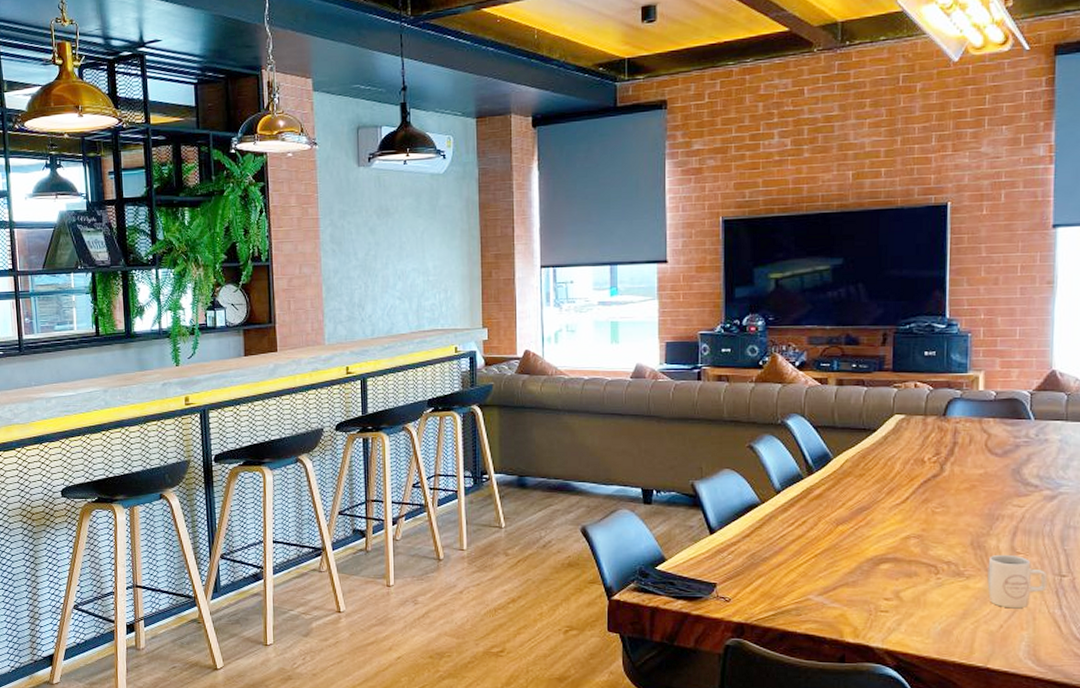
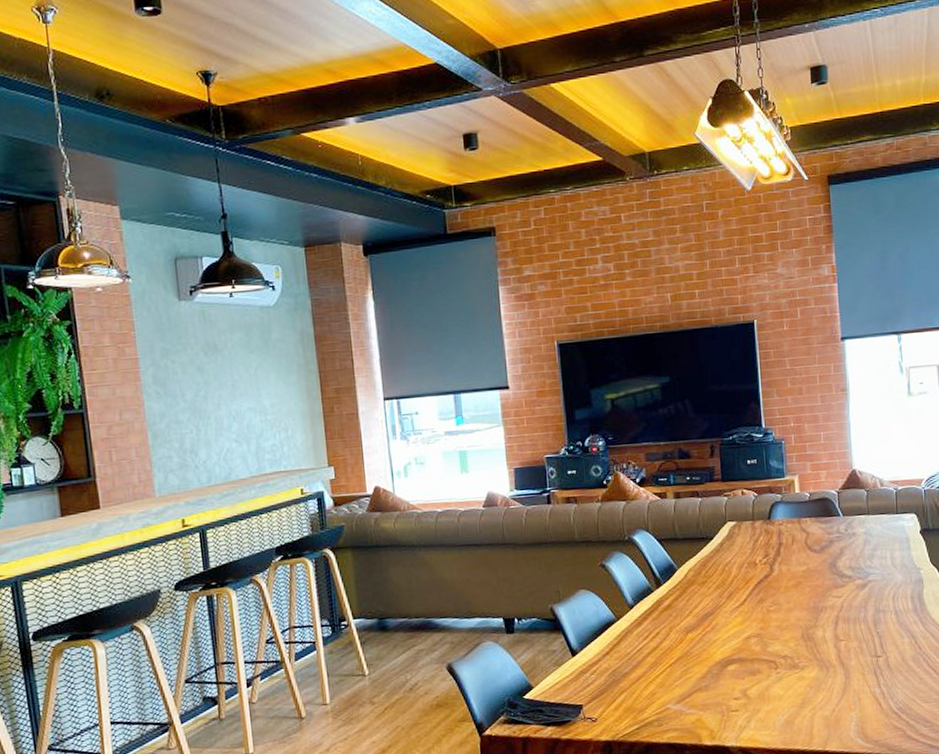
mug: present [987,554,1048,609] -> none [817,642,867,693]

